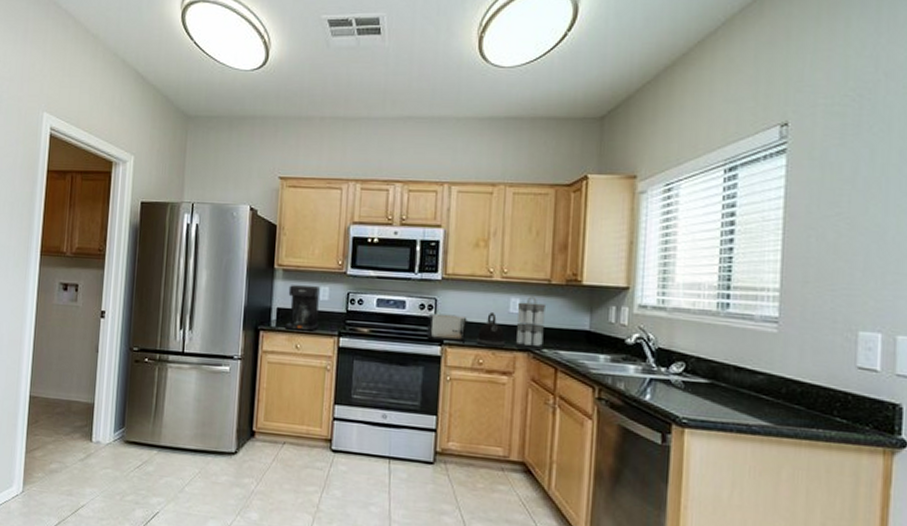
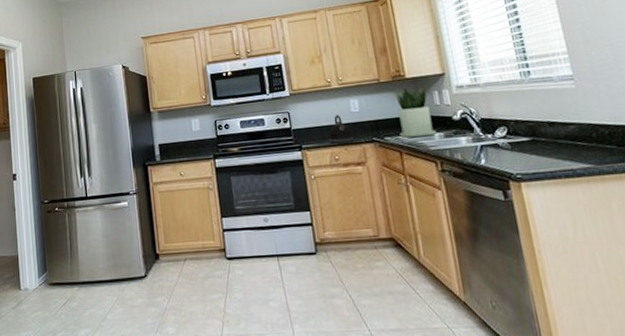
coffee maker: present [284,285,320,331] -> none [165,120,196,161]
toaster: present [427,313,469,343] -> none [285,122,321,148]
spice rack: present [515,296,545,351] -> none [356,95,387,141]
planter: none [559,296,603,357] -> present [395,87,437,138]

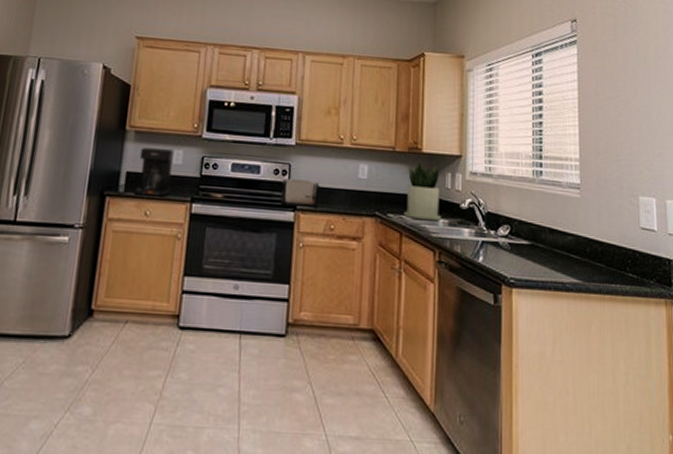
coffee maker: none [165,120,196,161] -> present [133,147,173,197]
toaster: none [285,122,321,148] -> present [280,178,321,209]
kettle: present [329,115,354,144] -> none [327,178,355,212]

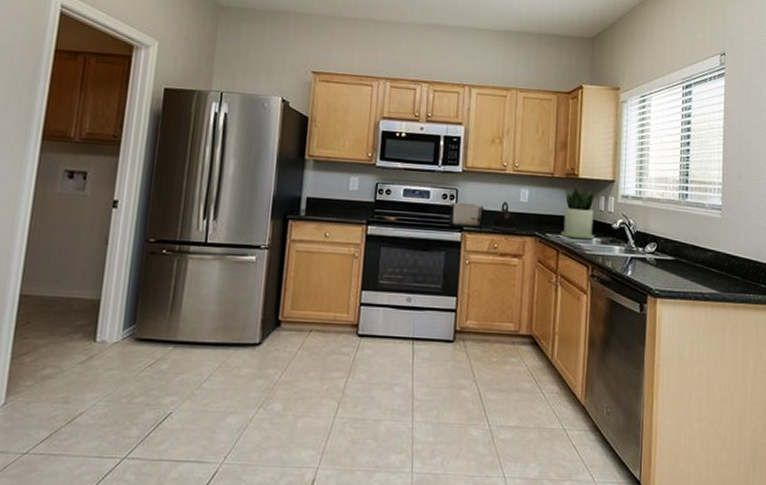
coffee maker: present [133,147,173,197] -> none [314,175,350,220]
kettle: none [327,178,355,212] -> present [491,202,517,232]

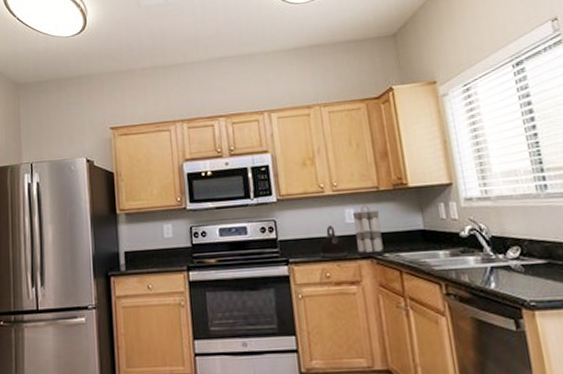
toaster: present [448,202,486,230] -> none [270,232,310,262]
spice rack: none [524,187,549,236] -> present [352,205,386,257]
planter: present [560,187,595,240] -> none [396,198,442,256]

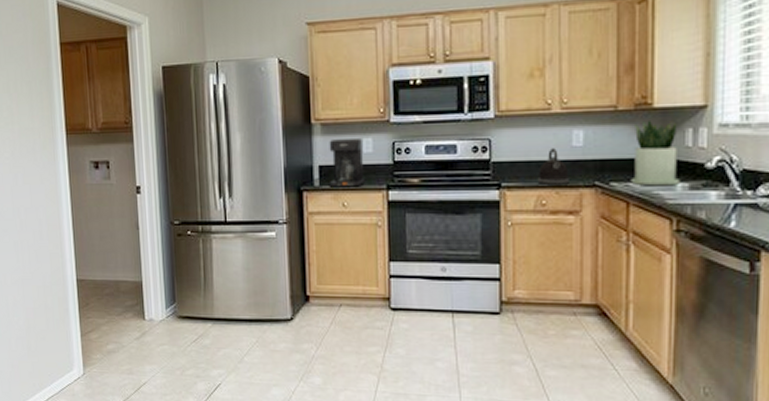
coffee maker: none [133,225,167,272] -> present [329,139,365,187]
spice rack: present [352,205,386,257] -> none [580,126,614,185]
planter: none [396,198,442,256] -> present [630,121,680,186]

